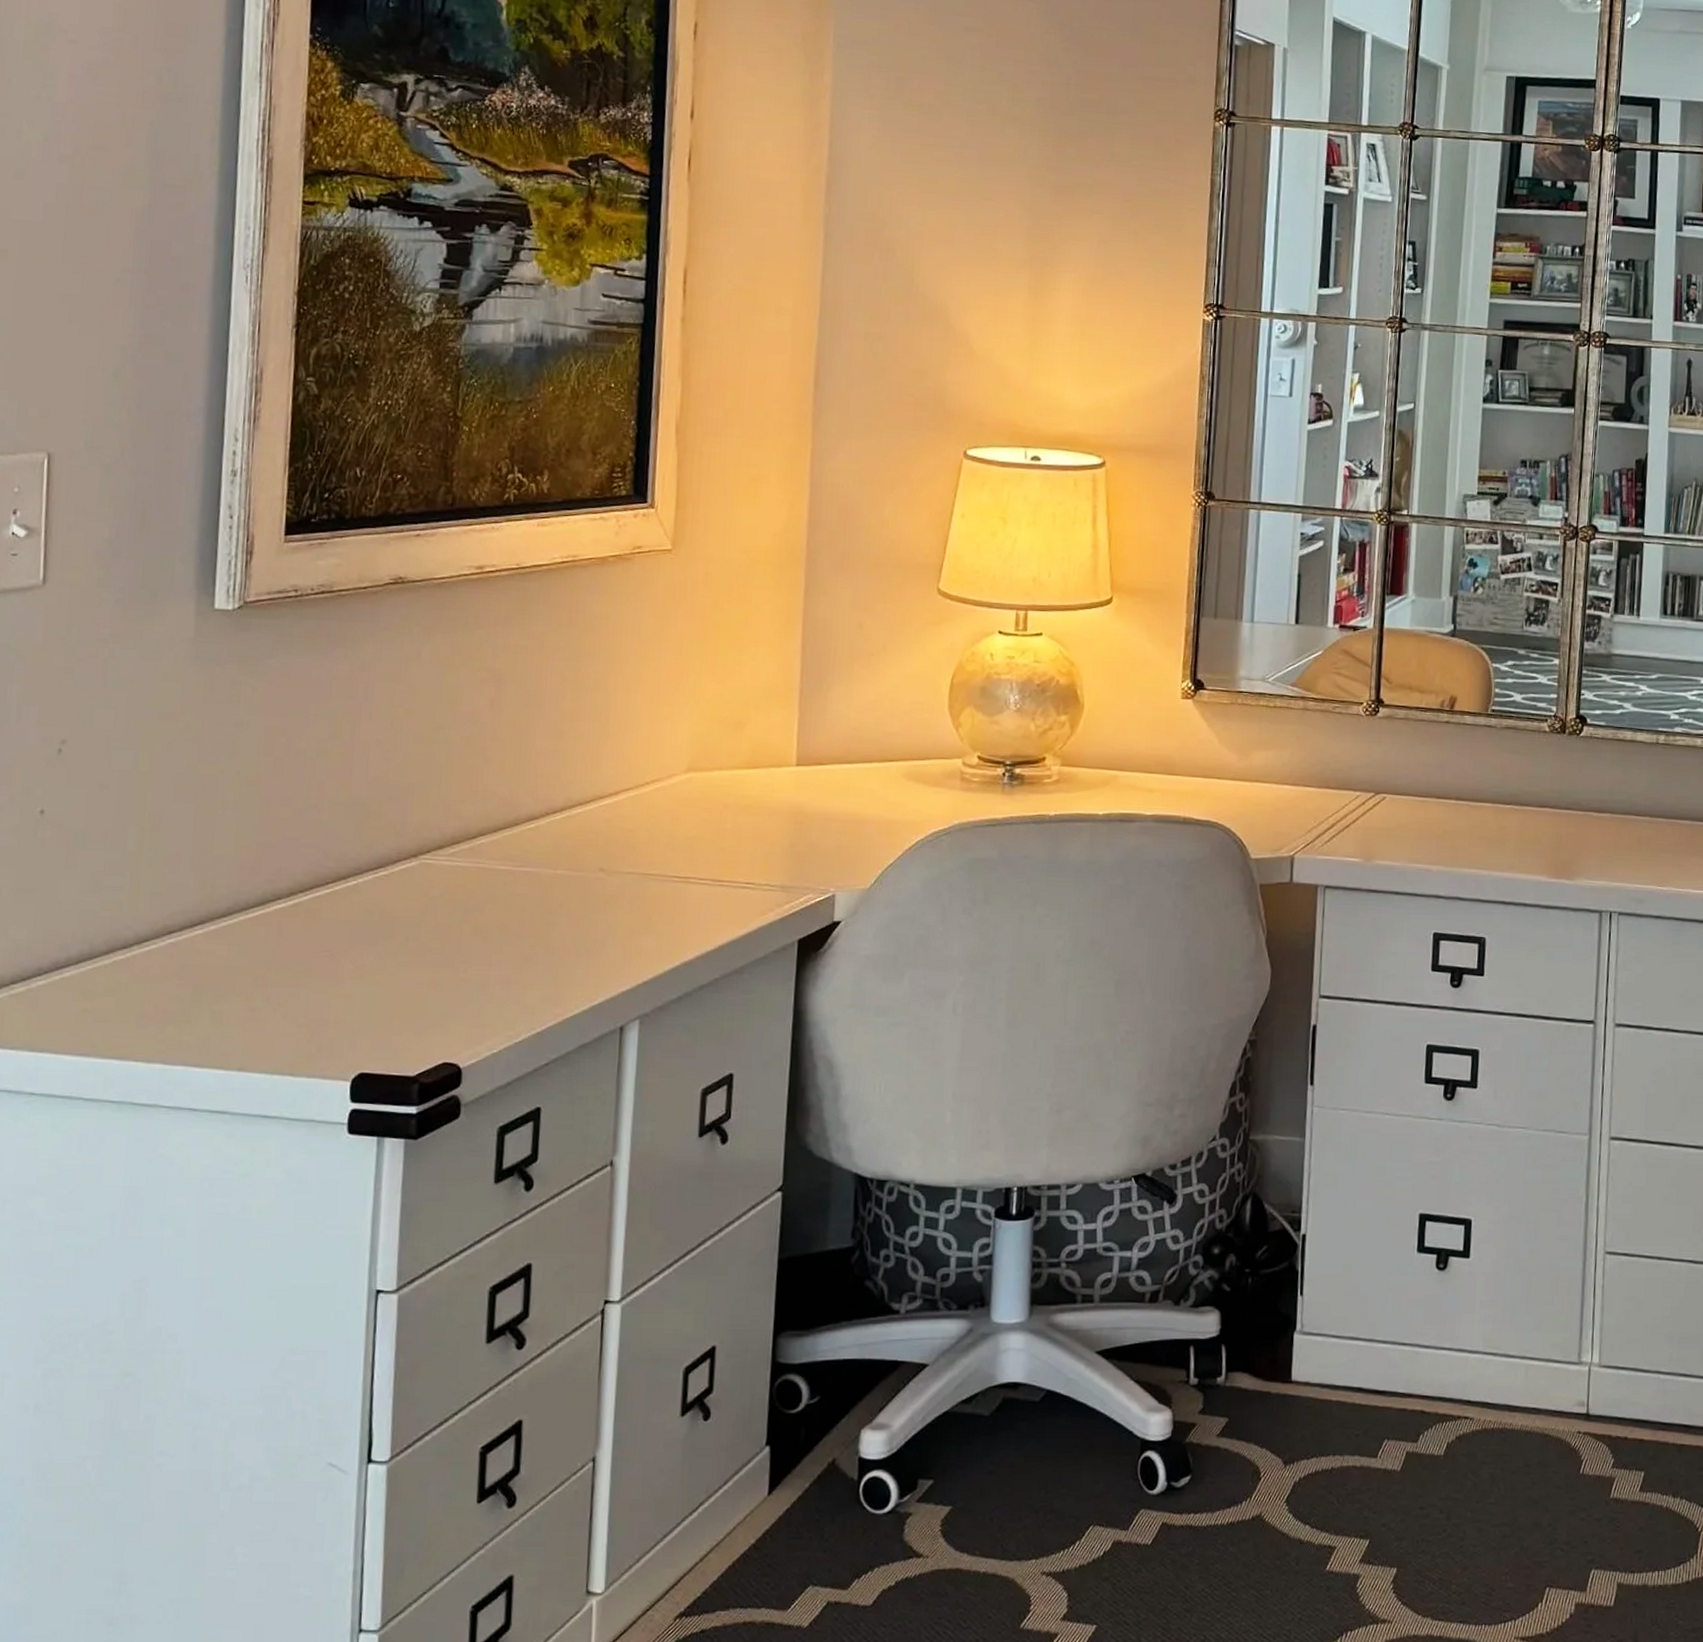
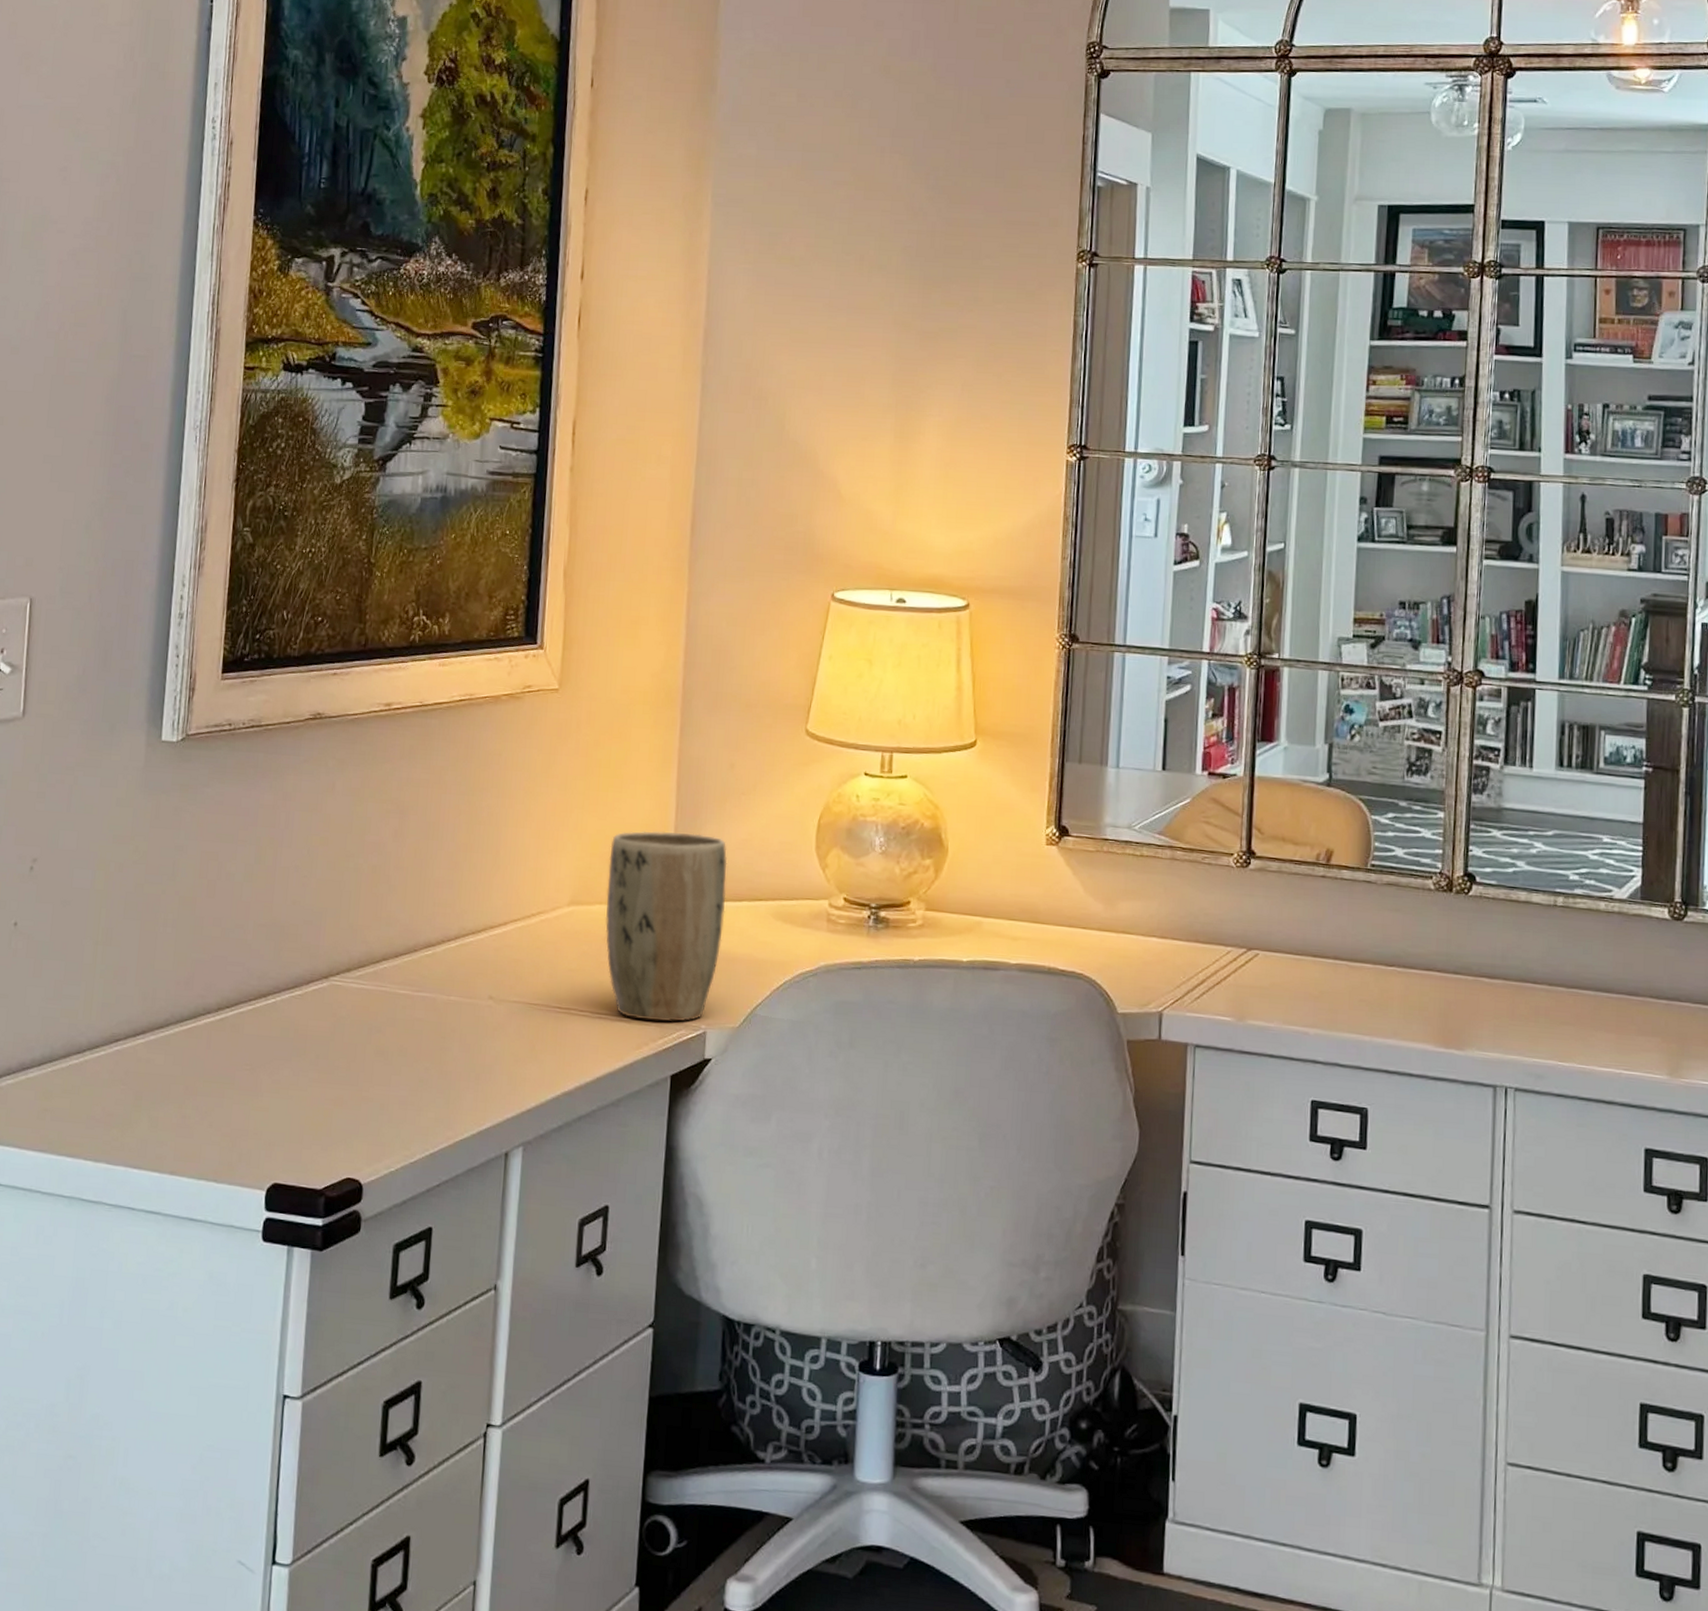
plant pot: none [726,694,856,886] -> present [605,831,727,1022]

